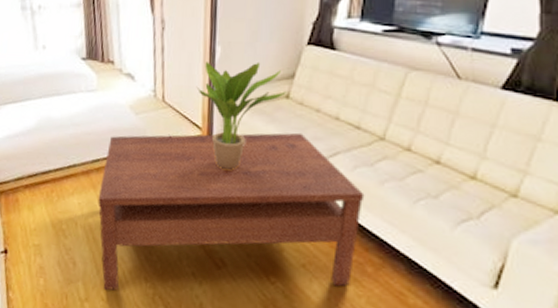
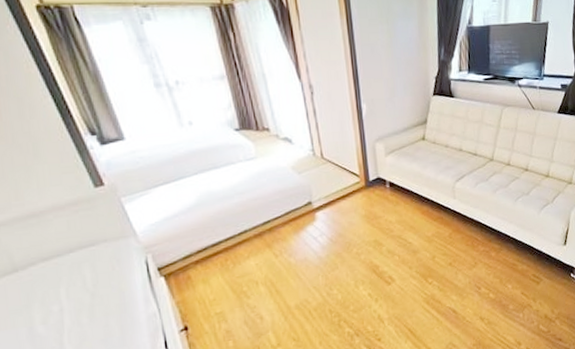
coffee table: present [98,132,365,291] -> none [274,165,485,332]
potted plant: present [196,62,286,170] -> none [349,113,422,205]

